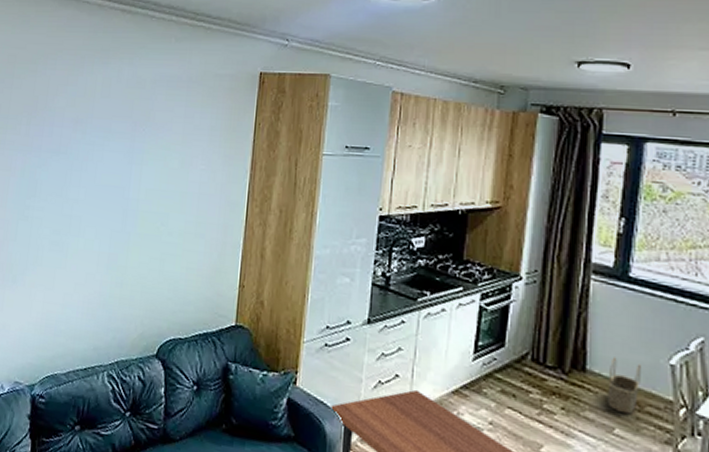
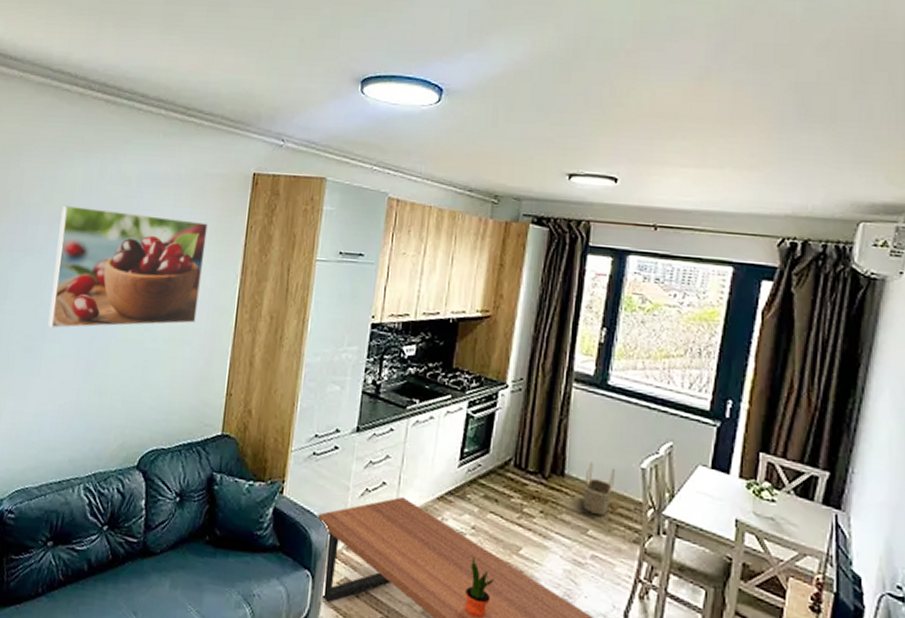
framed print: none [73,108,218,224] -> present [48,205,208,328]

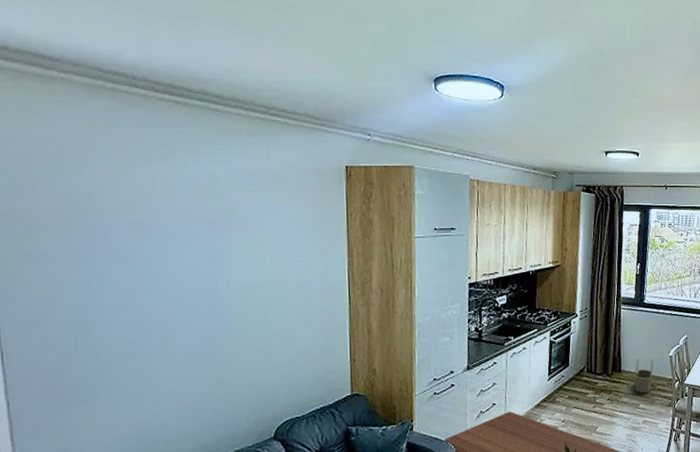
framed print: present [48,205,208,328] -> none [145,210,310,331]

